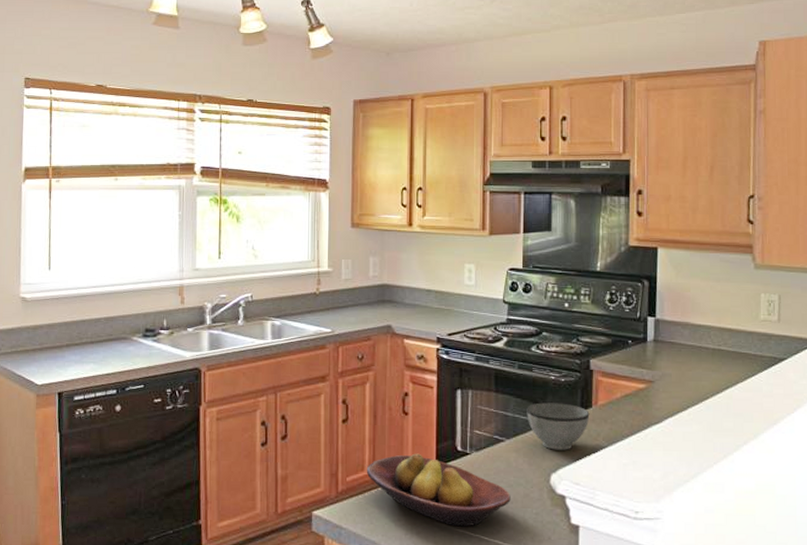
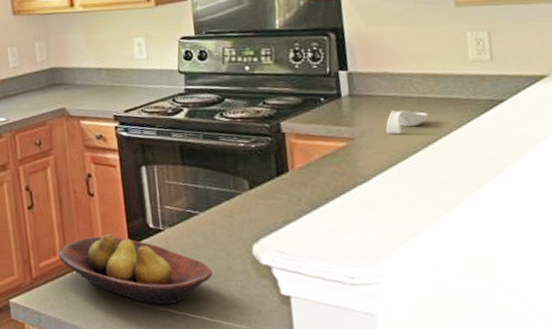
bowl: present [527,402,590,450] -> none [217,170,288,220]
spoon rest: none [682,359,719,380] -> present [385,110,428,134]

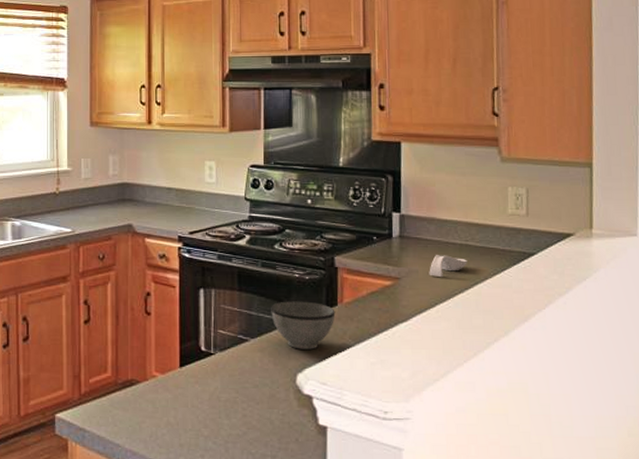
fruit bowl: present [58,234,213,305] -> none [109,354,256,429]
bowl: none [217,170,288,220] -> present [271,301,336,350]

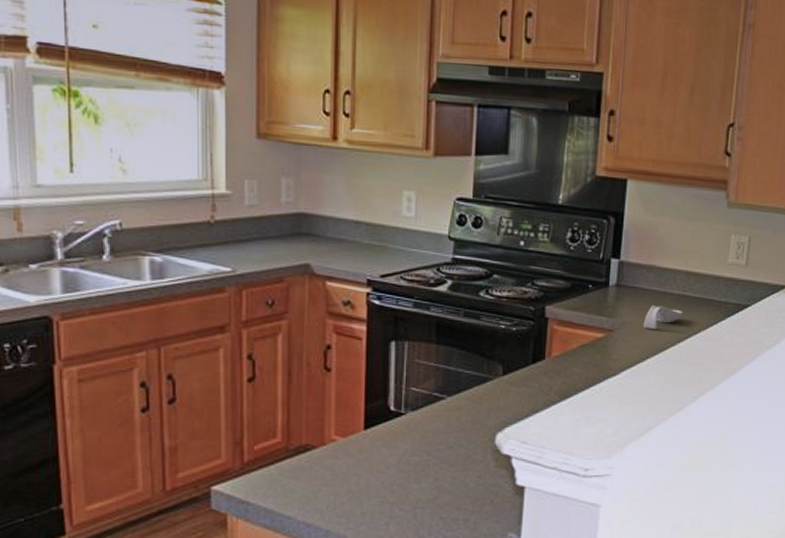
bowl: present [271,301,336,350] -> none [471,355,542,407]

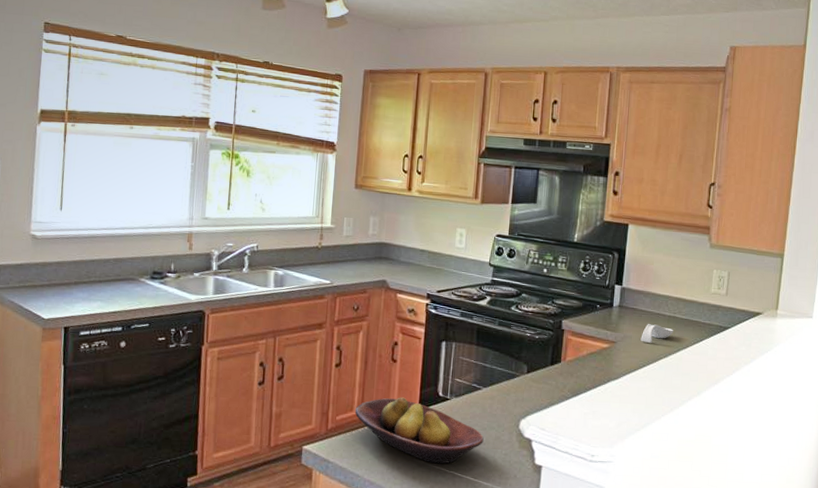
fruit bowl: none [279,415,451,495] -> present [354,397,484,464]

